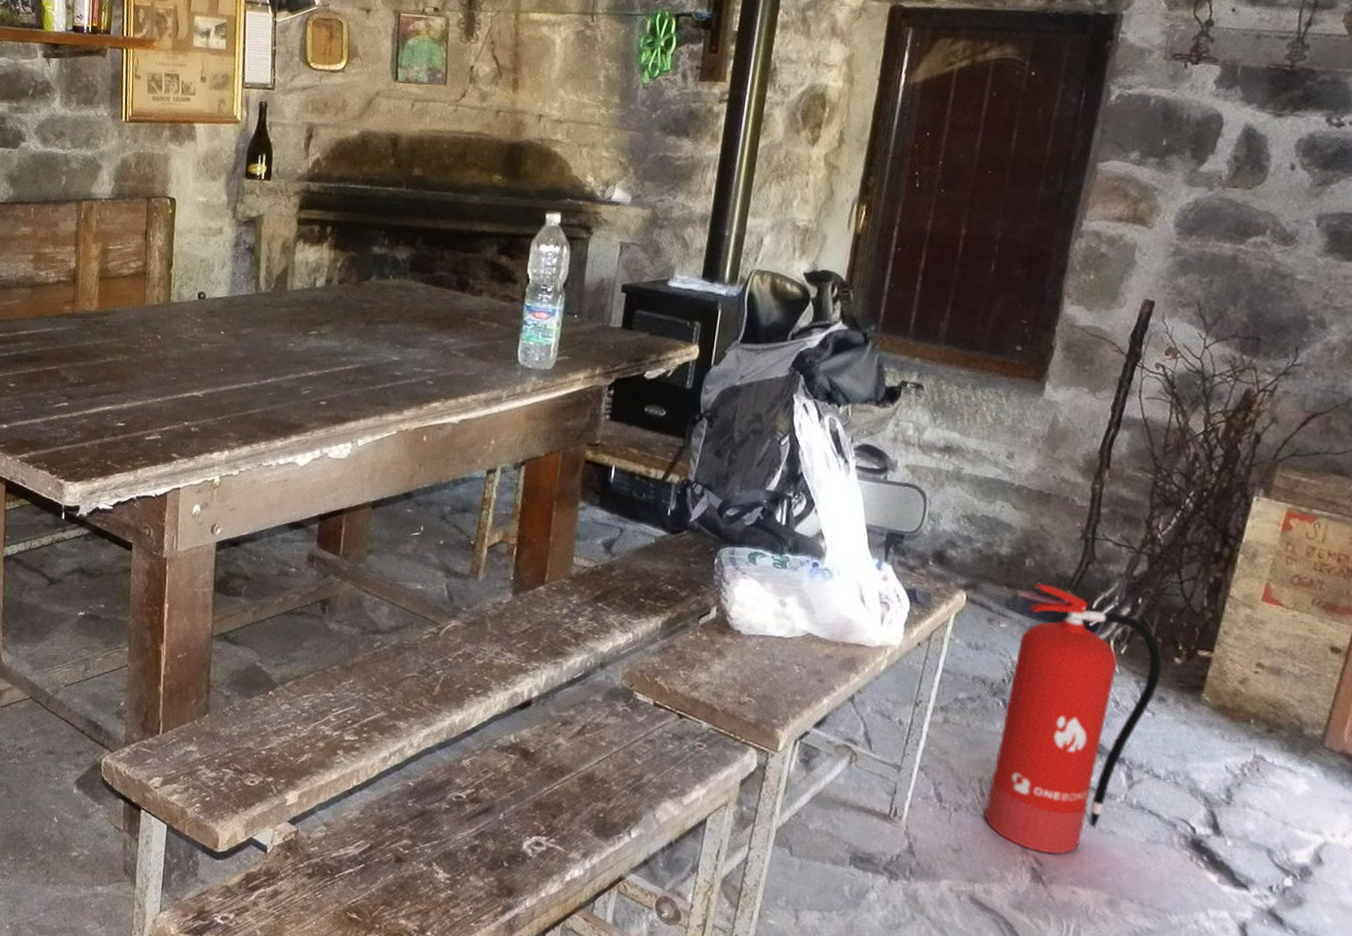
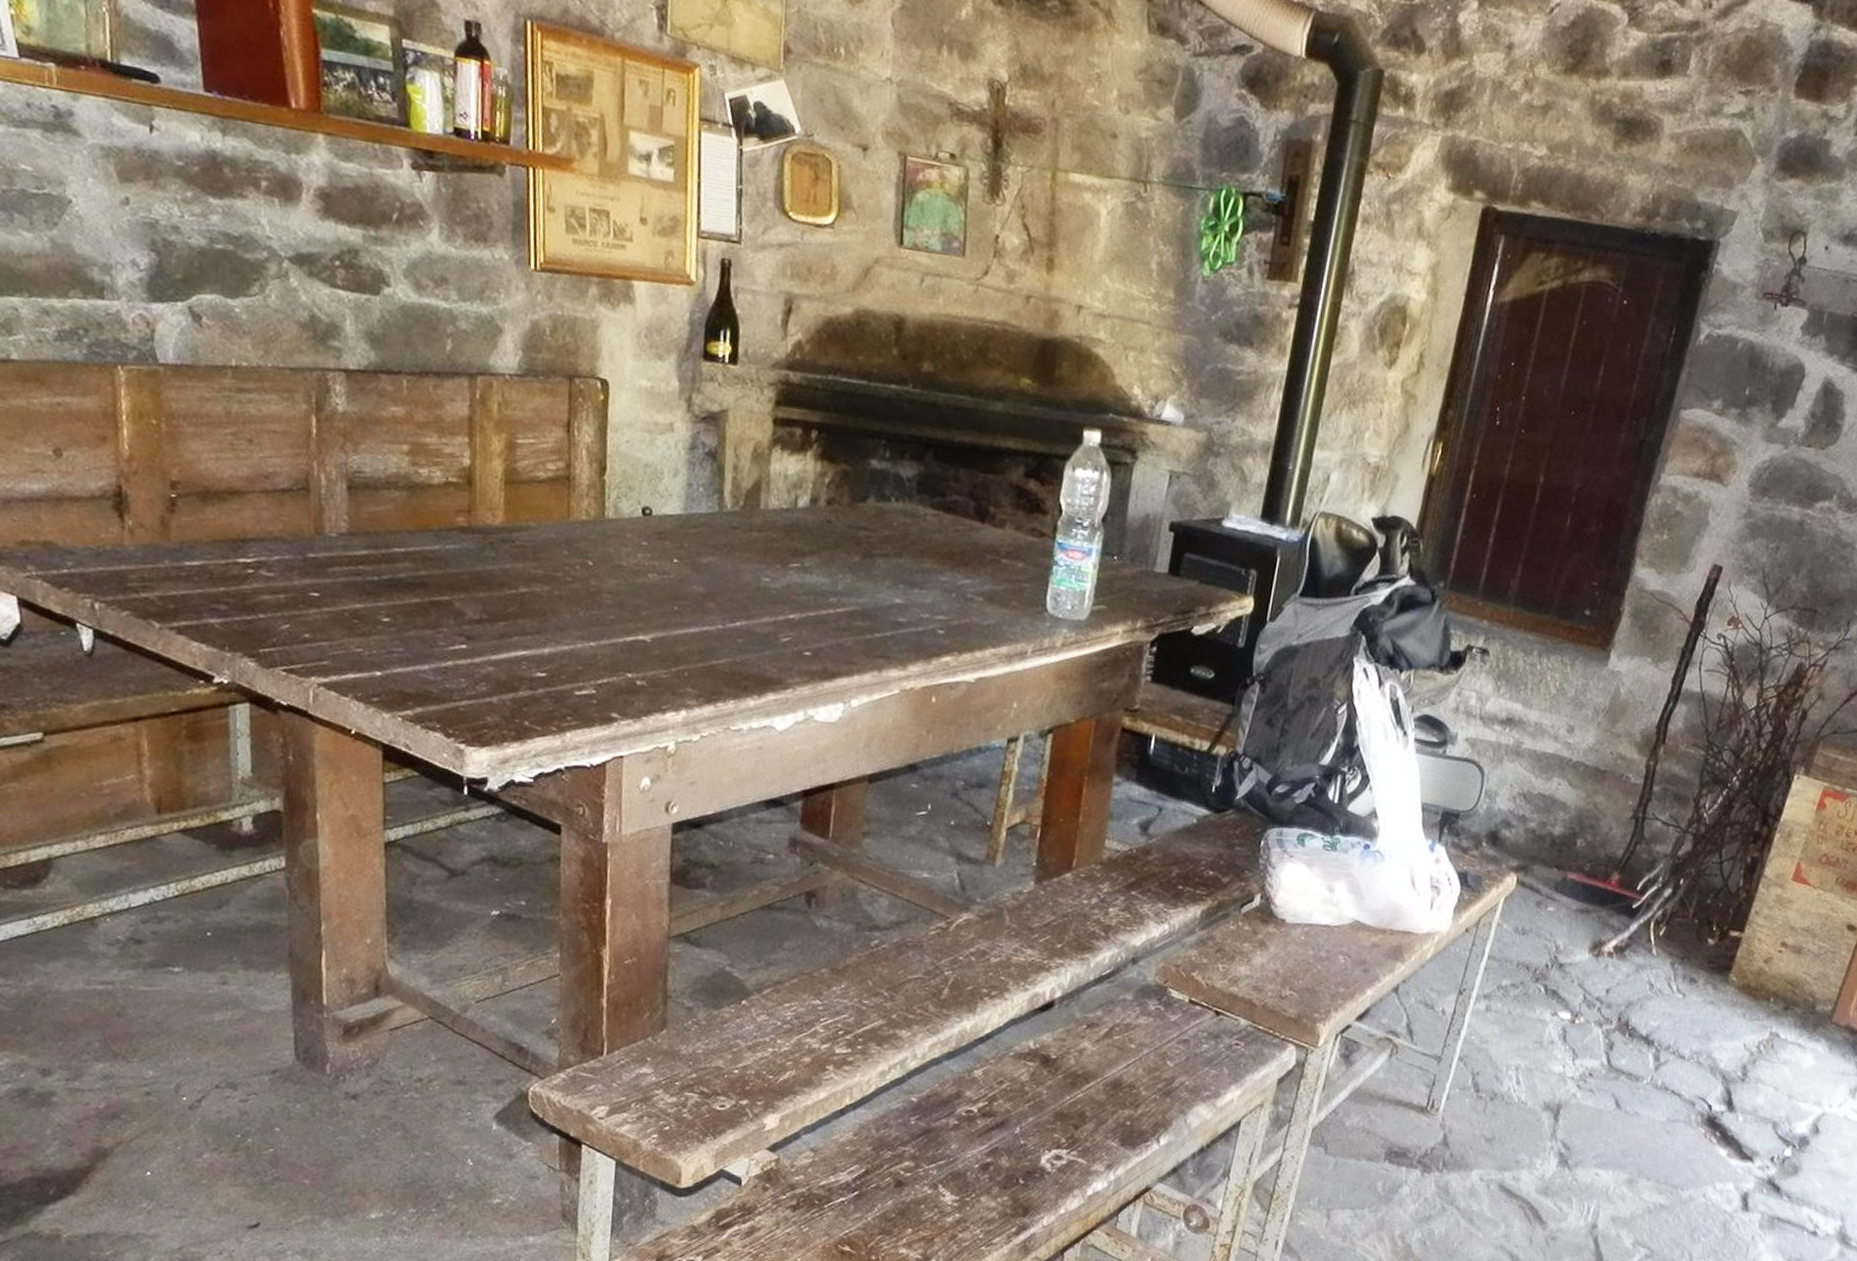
fire extinguisher: present [983,583,1162,855] -> none [1518,865,1697,1139]

